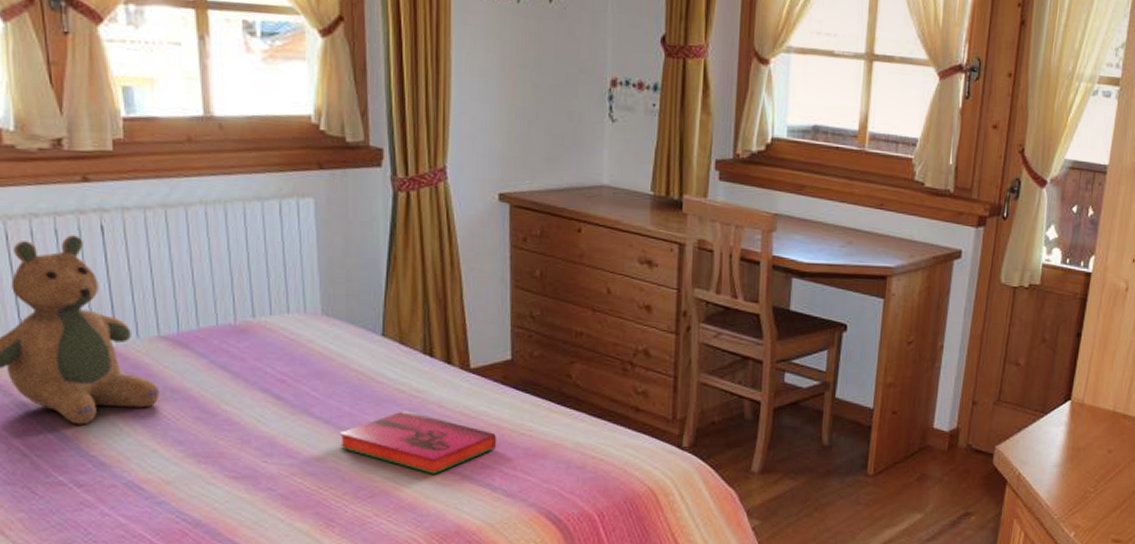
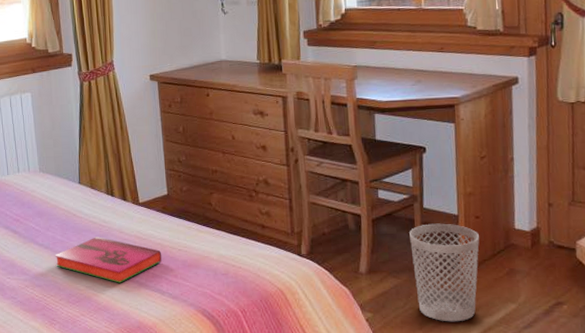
wastebasket: none [814,417,893,533] -> present [409,223,479,322]

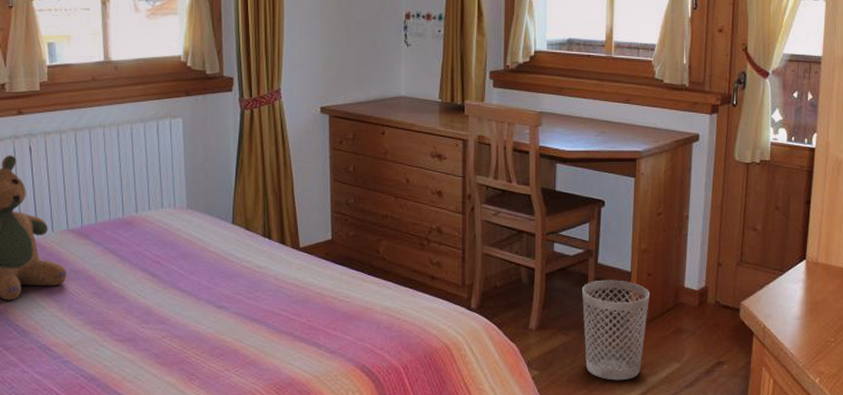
hardback book: present [55,237,162,283] -> none [199,283,321,335]

